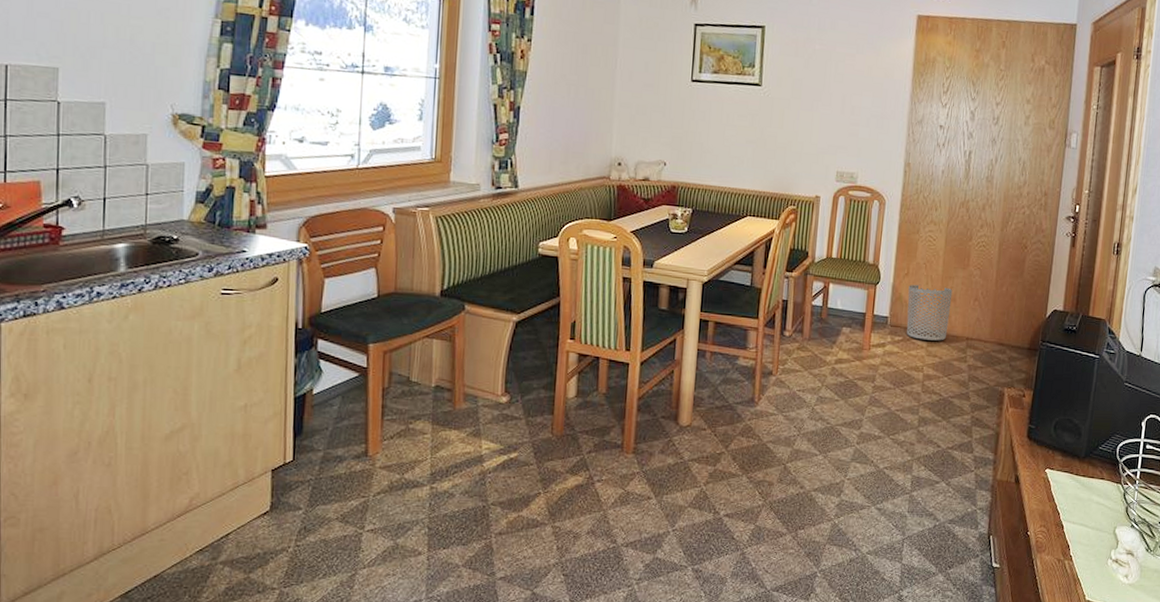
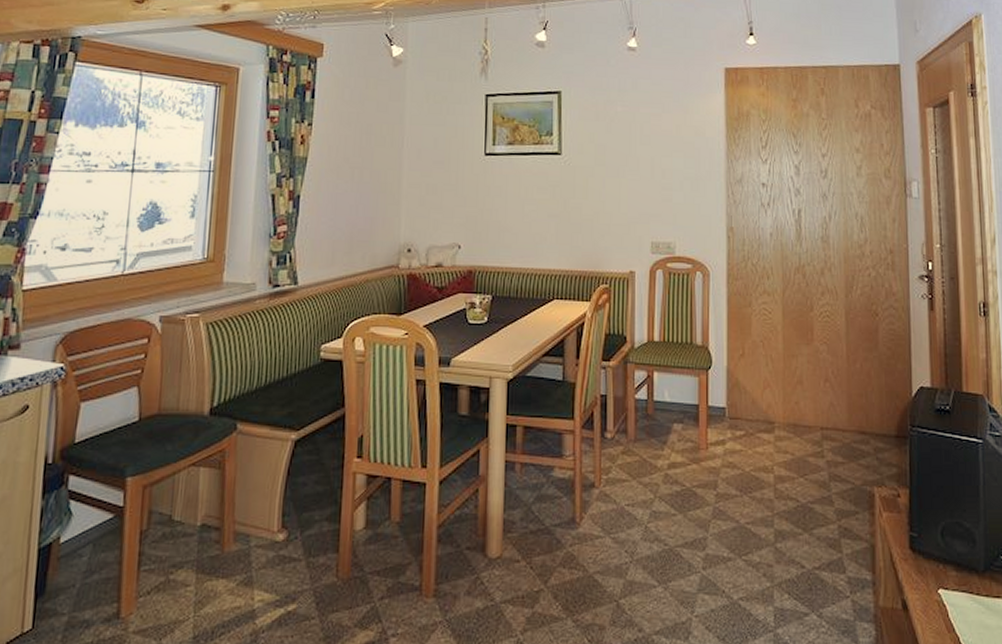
waste bin: present [906,284,953,341] -> none [746,366,798,433]

